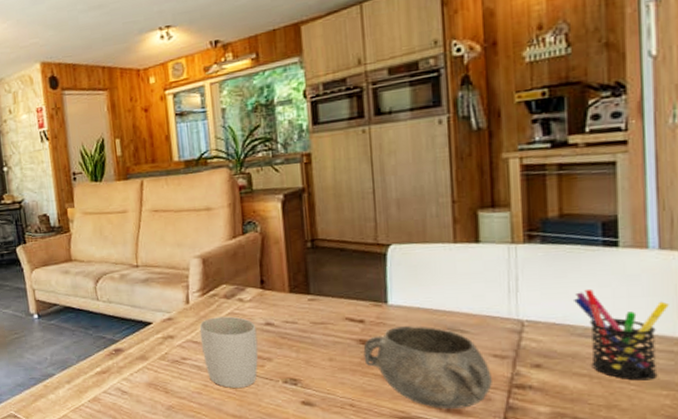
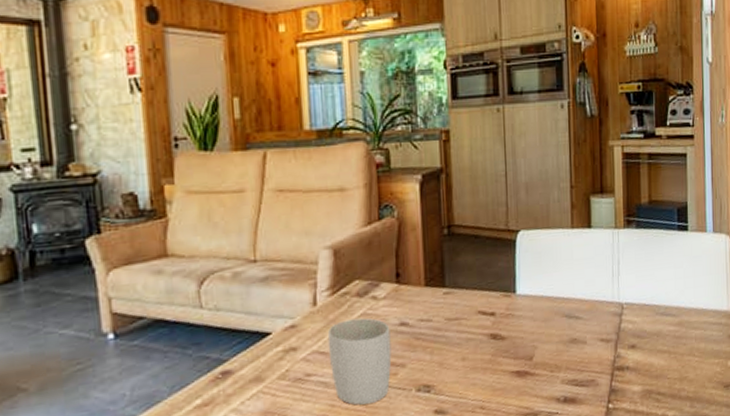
decorative bowl: present [363,326,492,408] -> none [493,314,599,400]
pen holder: present [572,288,669,381] -> none [657,270,719,352]

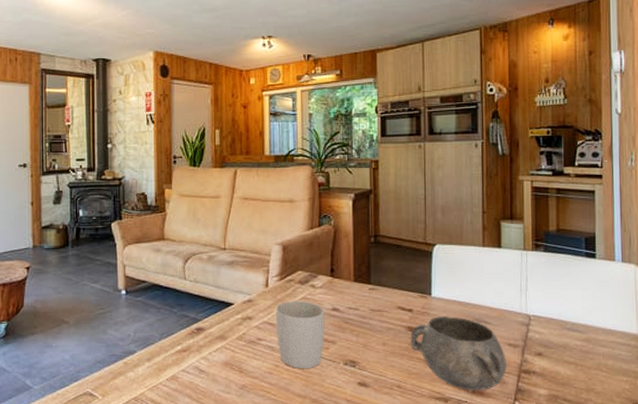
decorative bowl: none [493,314,599,400] -> present [410,316,507,390]

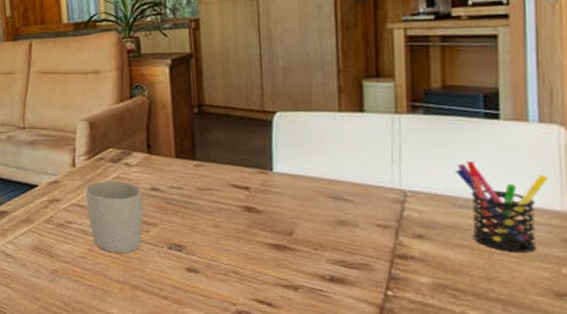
decorative bowl: present [410,316,507,390] -> none [248,194,375,277]
pen holder: none [564,291,628,368] -> present [454,160,548,253]

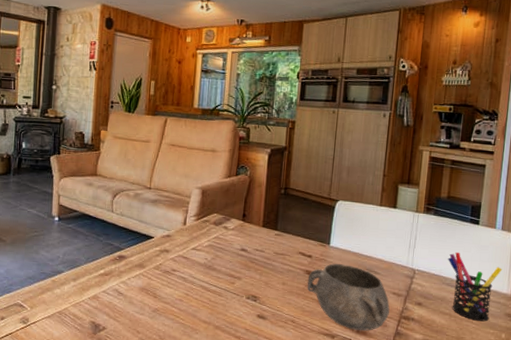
mug: present [85,180,144,253] -> none [189,239,234,299]
decorative bowl: none [248,194,375,277] -> present [307,263,390,331]

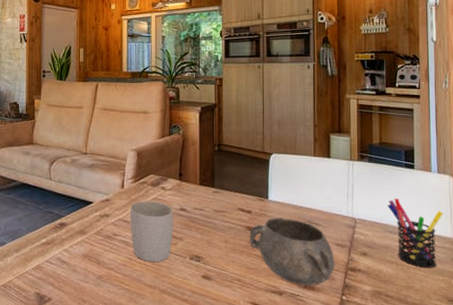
mug: none [189,239,234,299] -> present [130,201,173,262]

